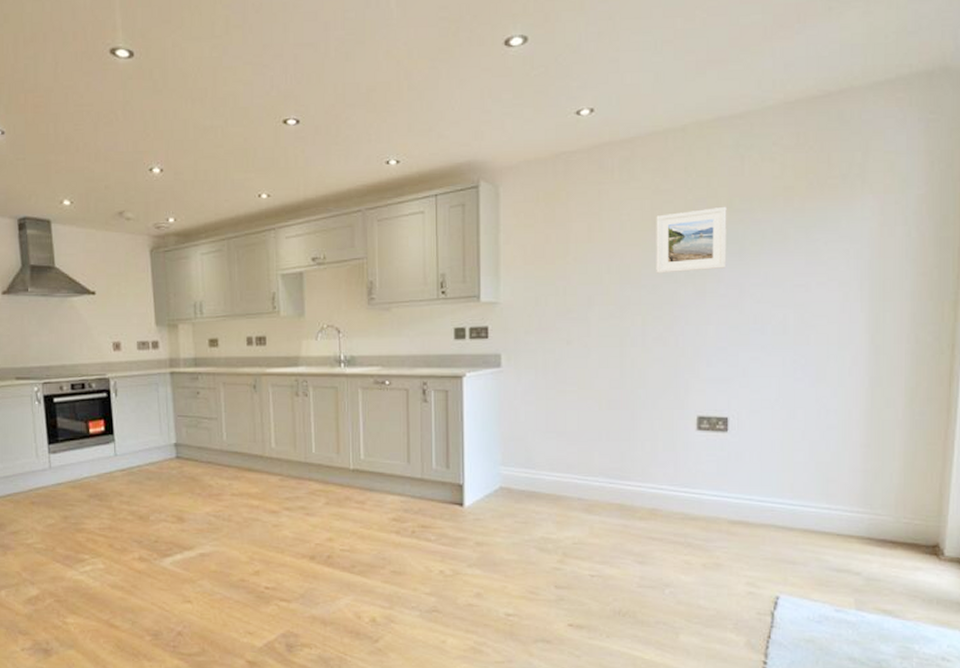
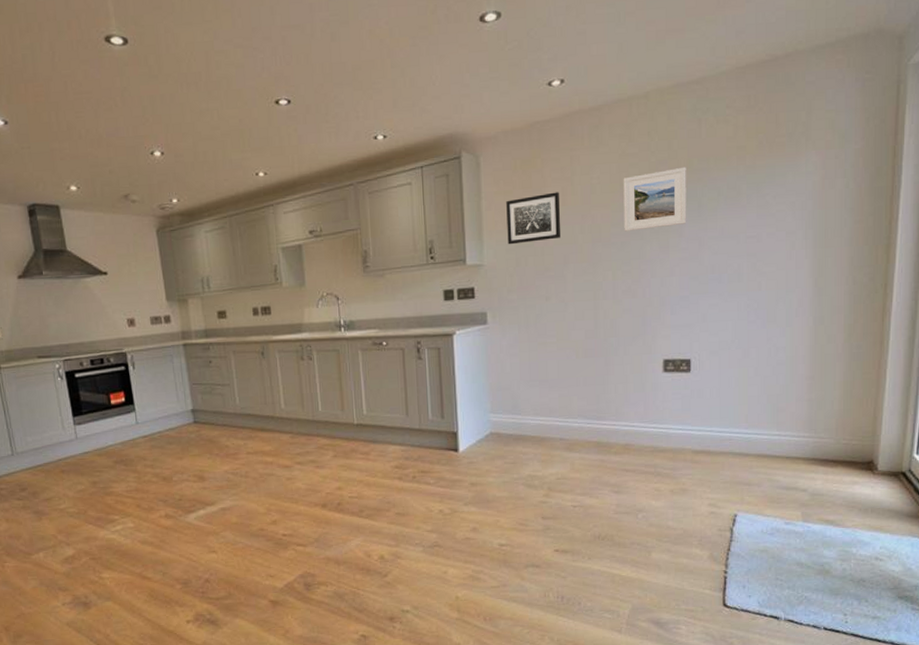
wall art: none [526,228,585,282] -> present [506,192,560,245]

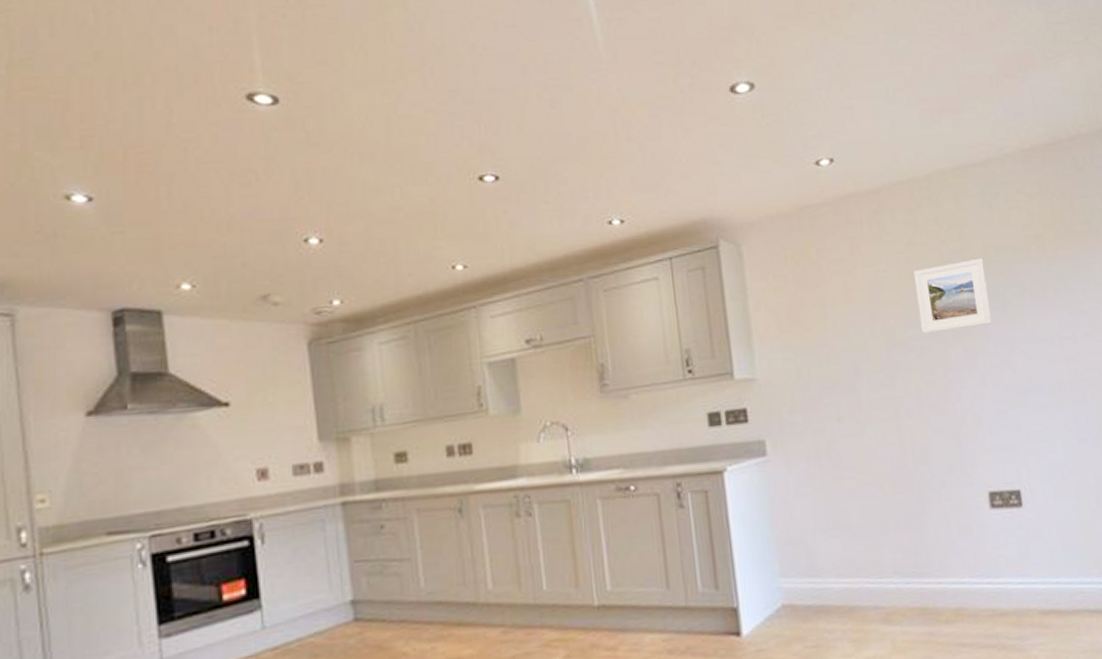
wall art: present [506,192,560,245] -> none [778,287,848,353]

